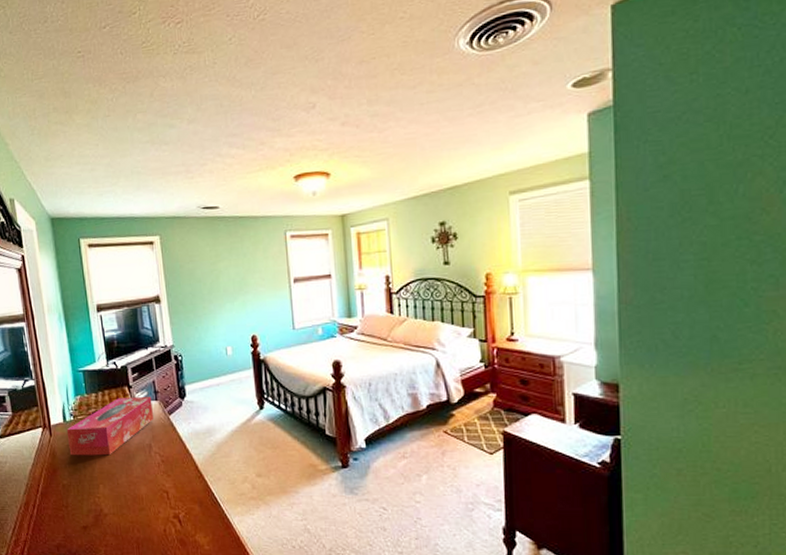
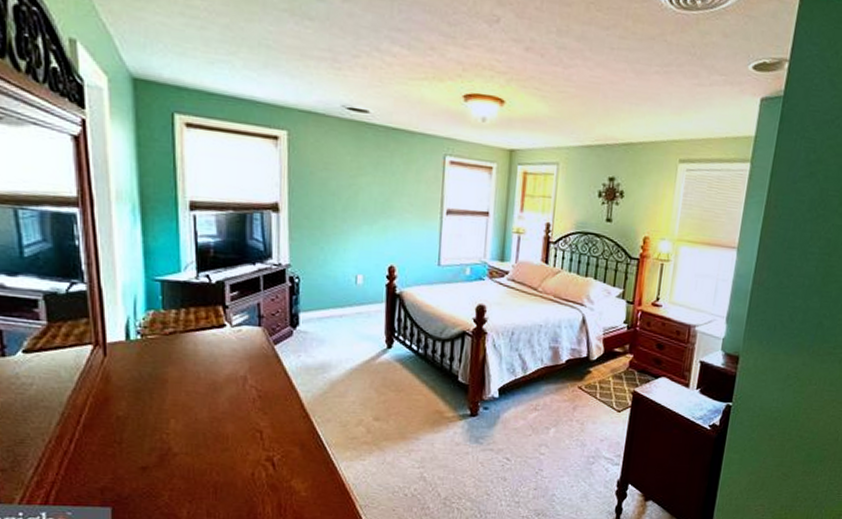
tissue box: present [66,396,153,456] -> none [129,318,254,386]

